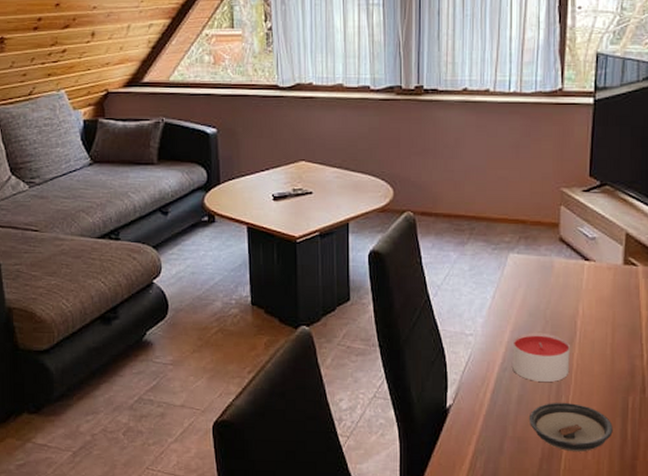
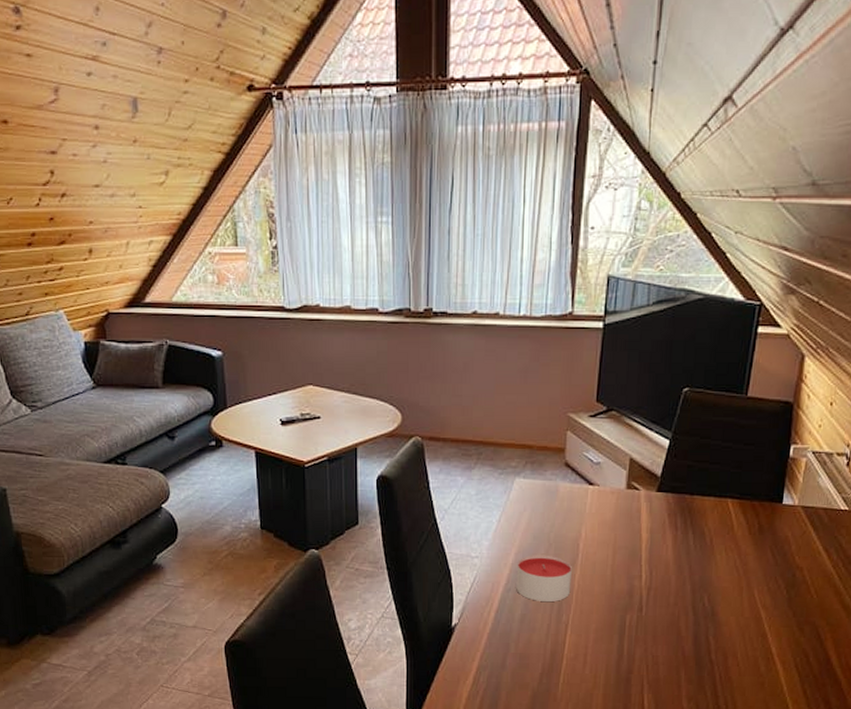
saucer: present [530,403,613,453] -> none [531,621,610,667]

